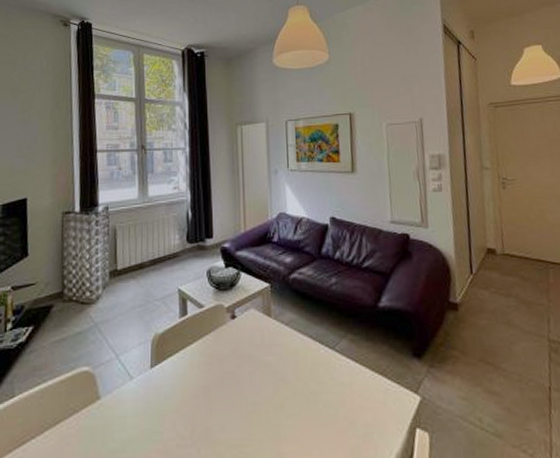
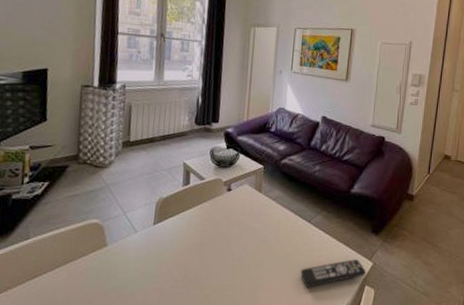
remote control: none [330,393,415,435] -> present [300,259,367,287]

